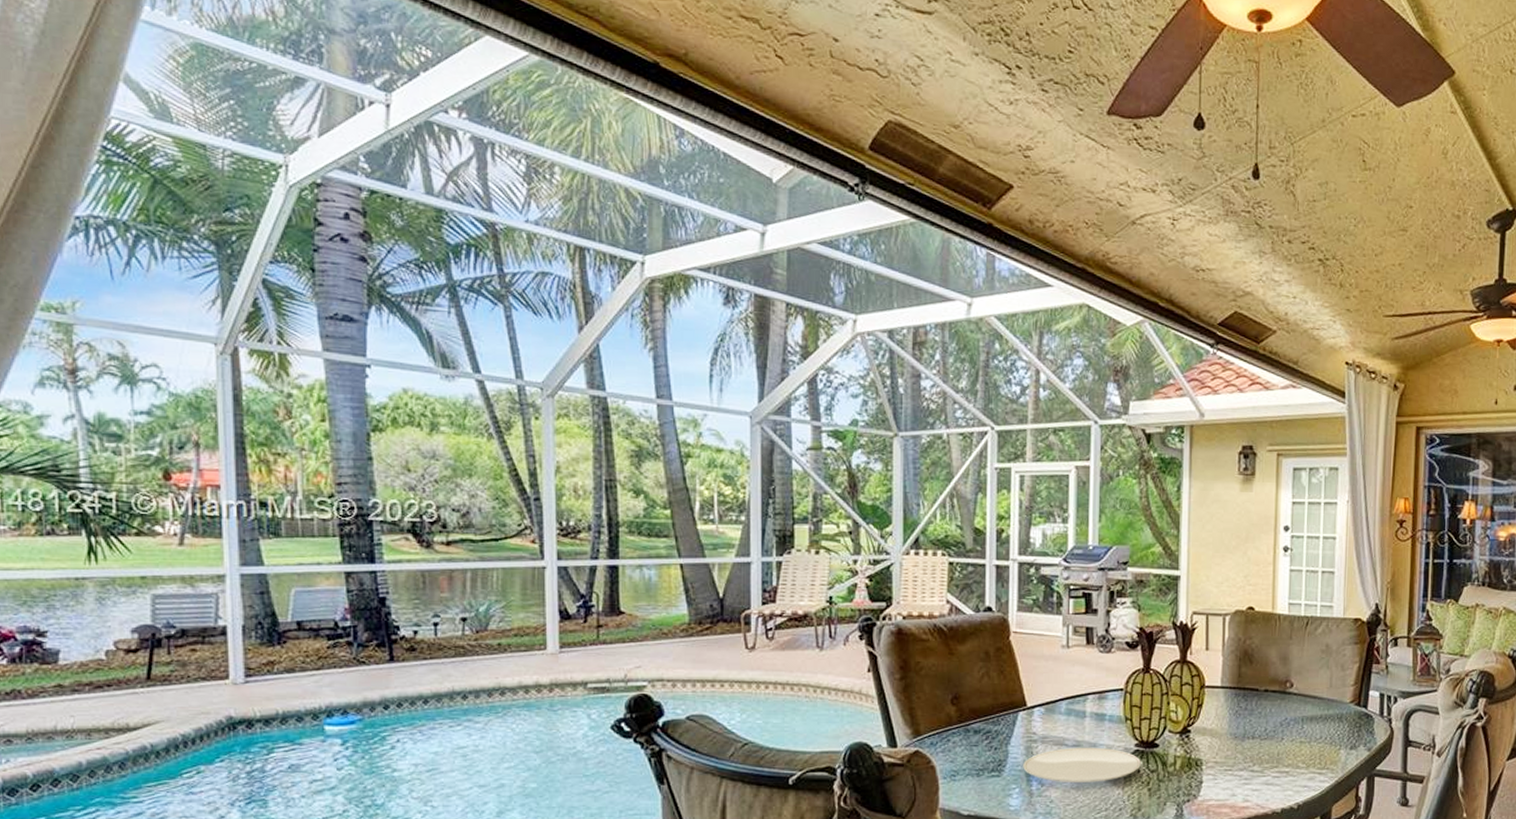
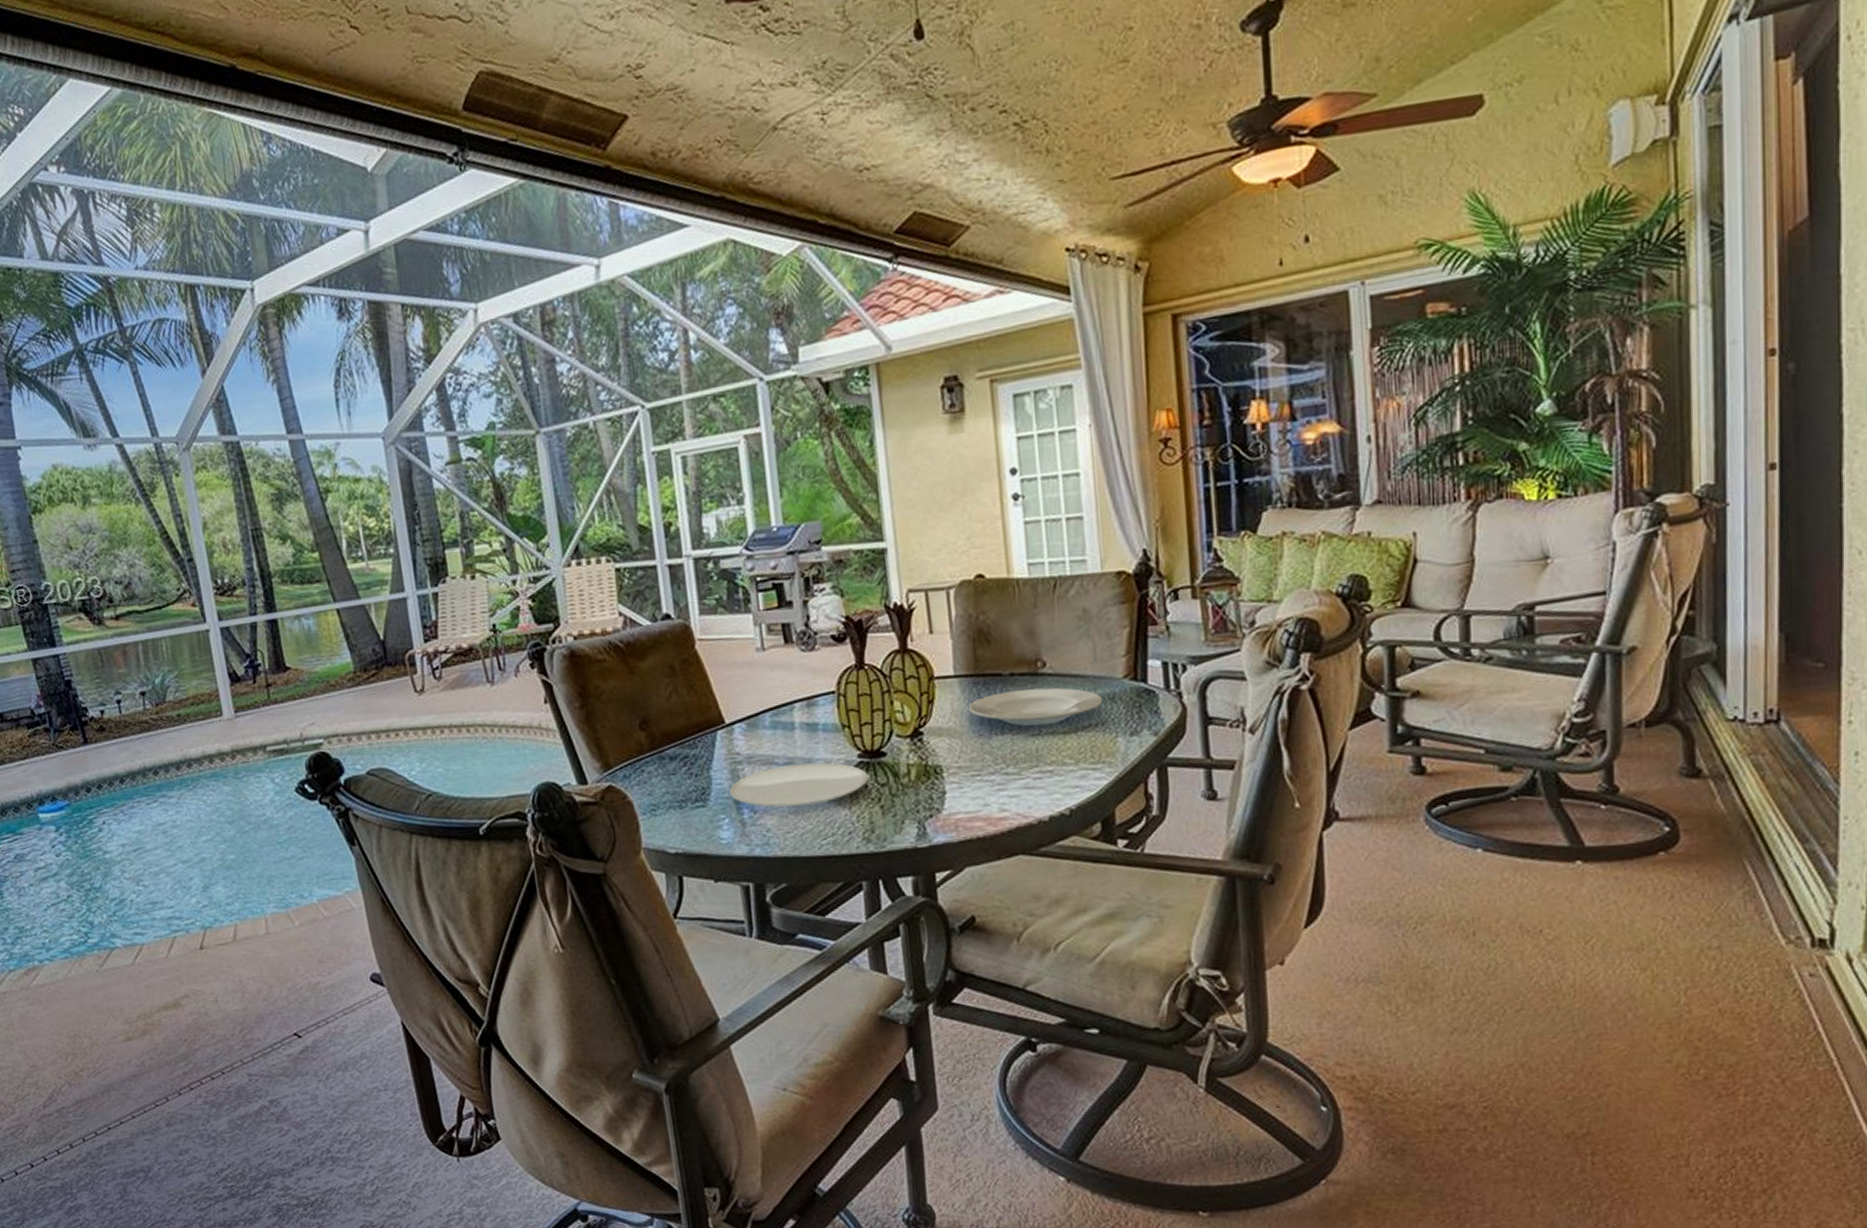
plate: none [1229,704,1333,734] -> present [968,687,1103,727]

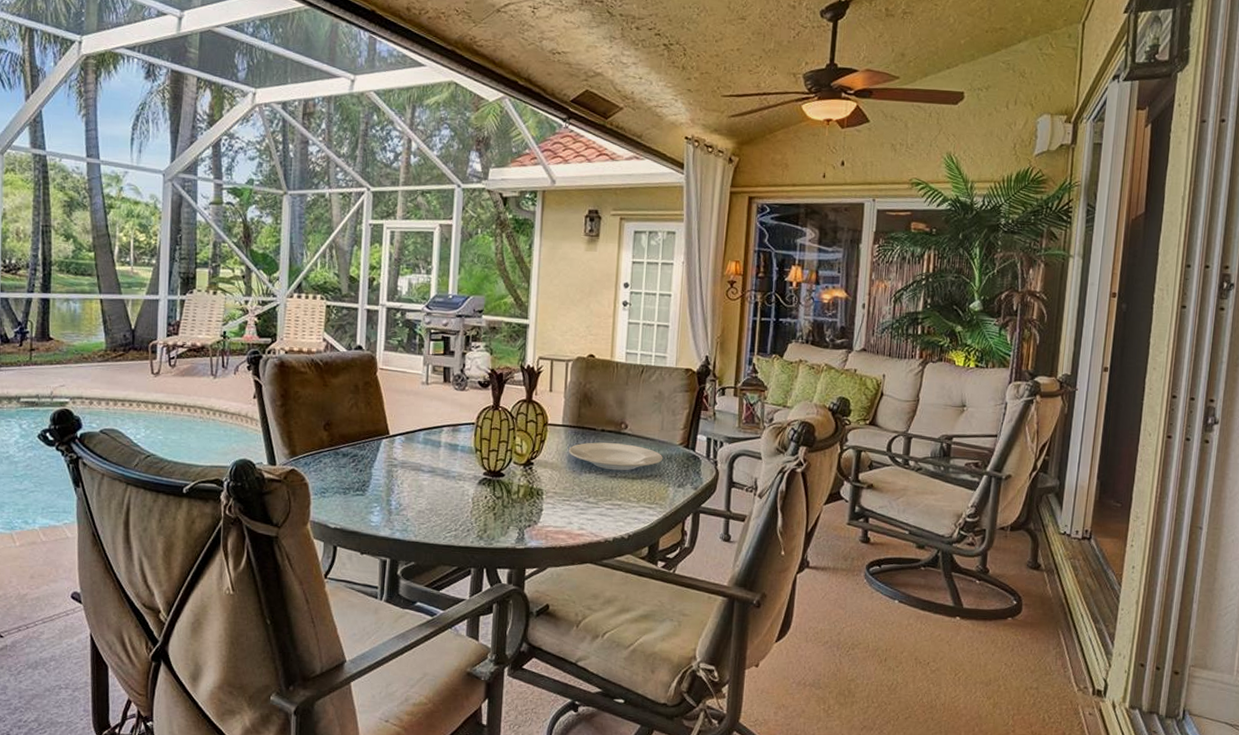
plate: present [730,762,868,808] -> none [384,473,488,506]

